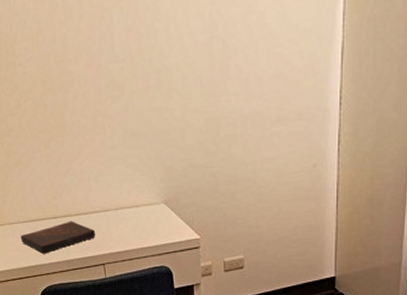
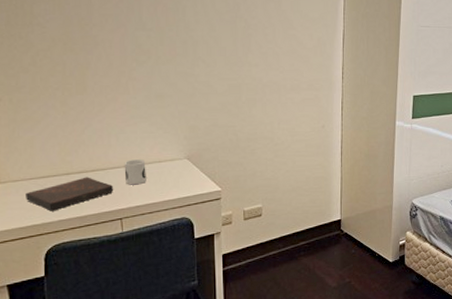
mug: none [104,204,126,230] -> present [124,159,146,185]

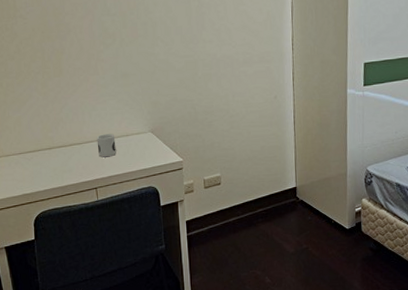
book: present [25,177,114,211] -> none [16,151,89,182]

